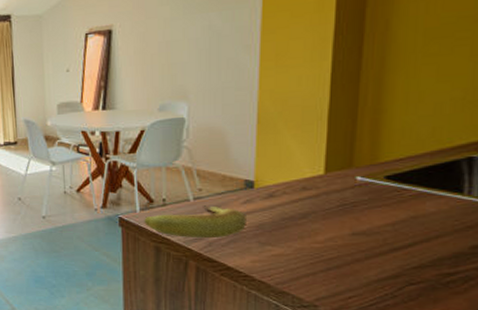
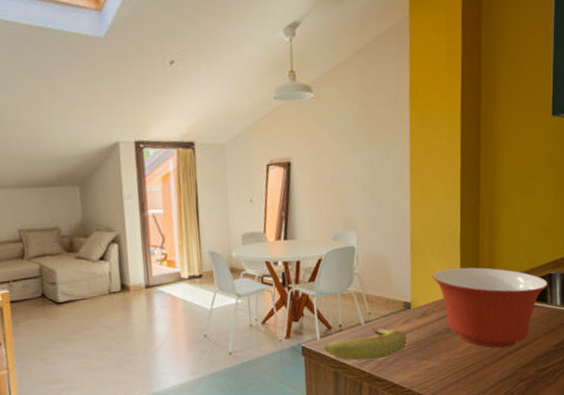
mixing bowl: none [285,144,467,243] -> present [432,267,549,348]

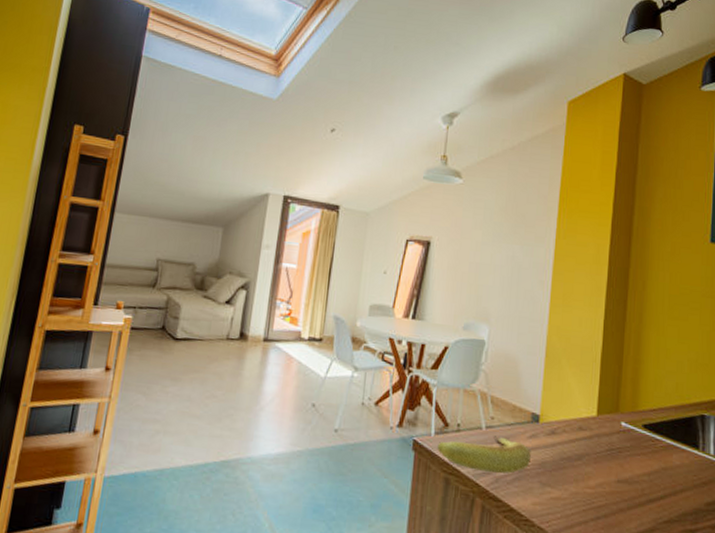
mixing bowl: present [432,267,549,348] -> none [566,385,701,493]

